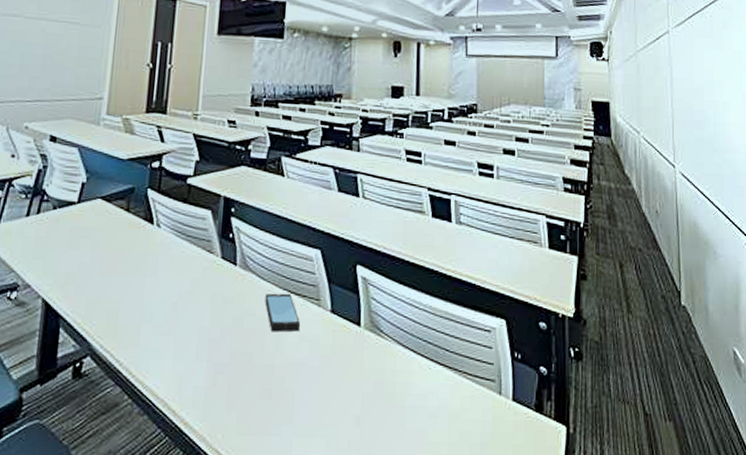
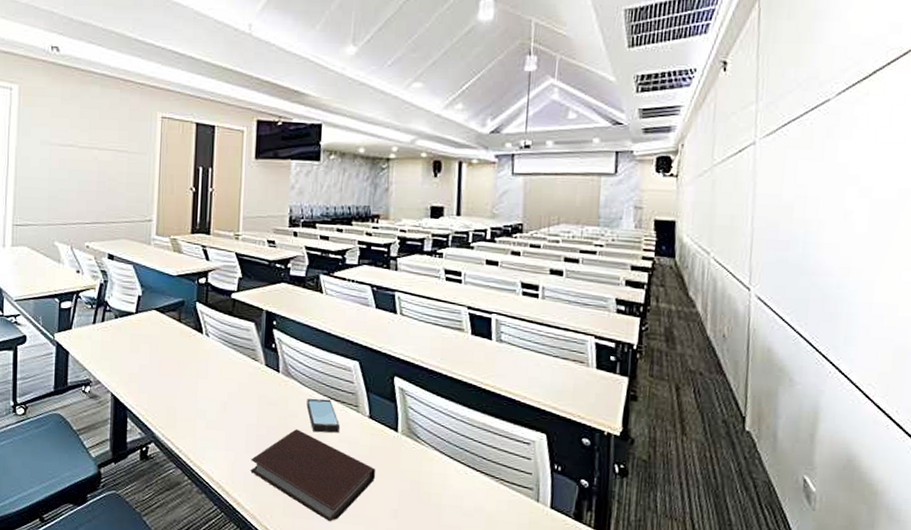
notebook: none [201,330,338,437] -> present [250,429,376,522]

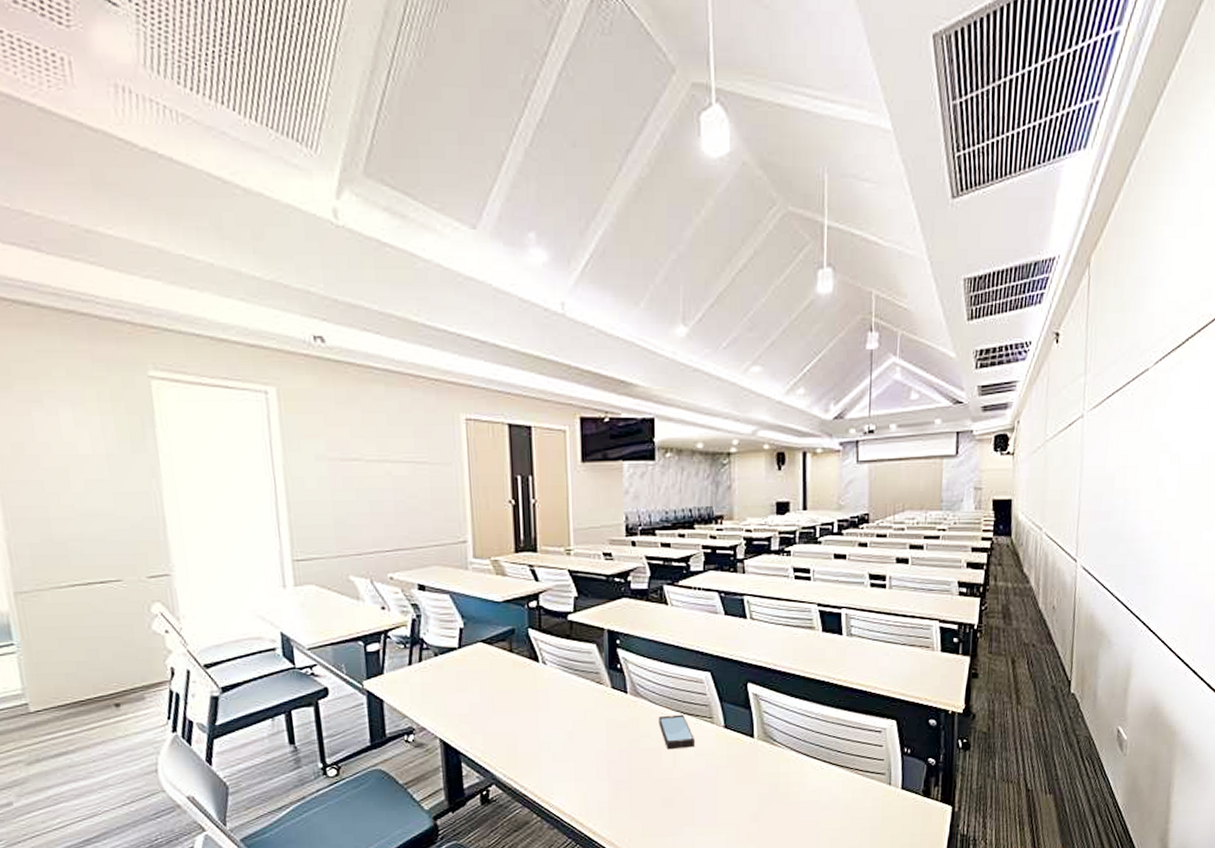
notebook: present [250,429,376,522] -> none [604,749,734,836]

